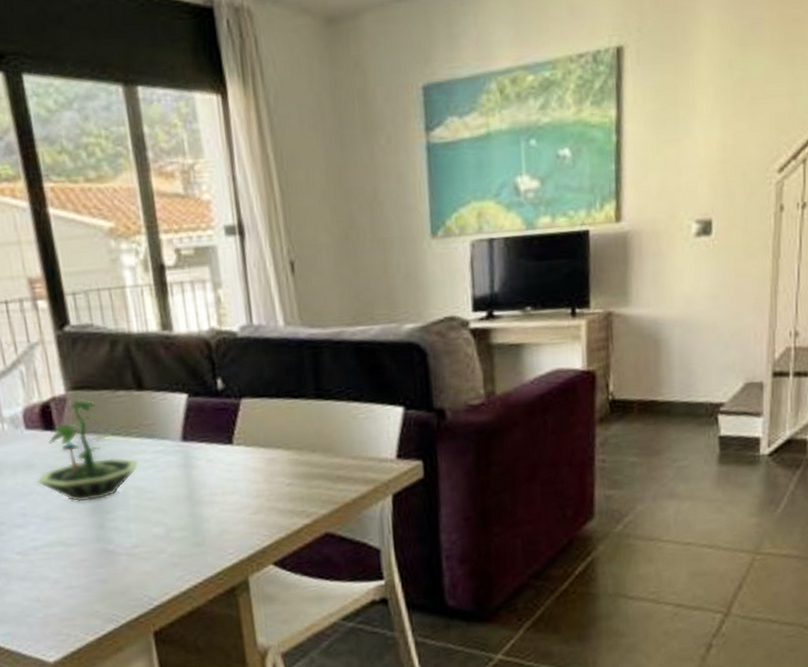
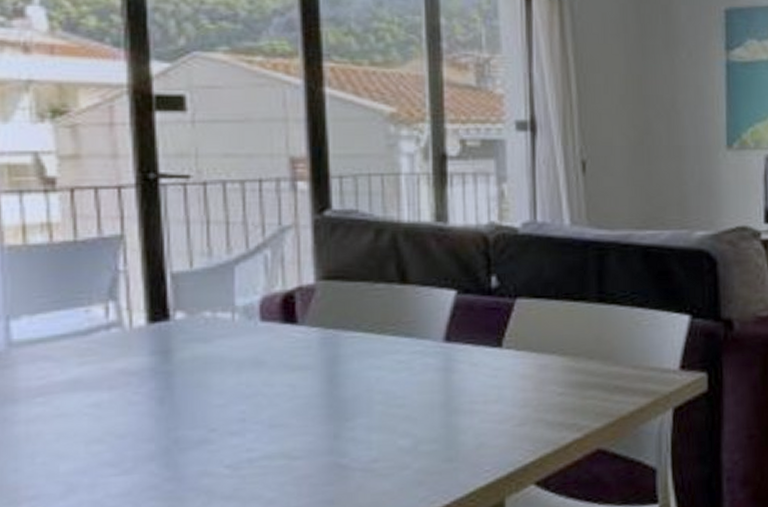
terrarium: present [36,399,139,502] -> none [265,290,391,407]

